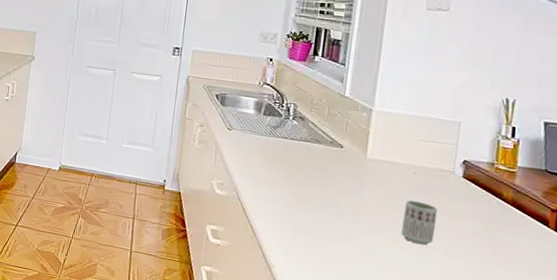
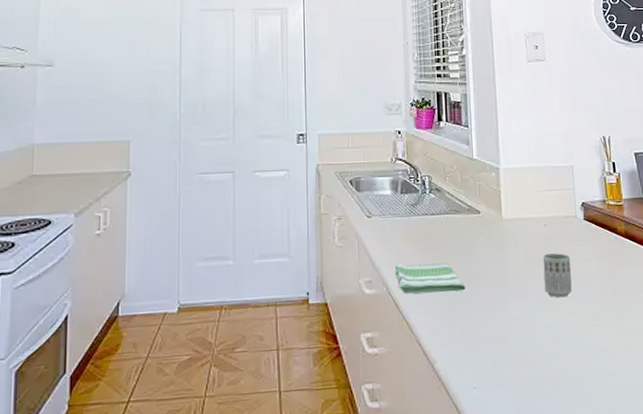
dish towel: none [246,176,316,213] -> present [395,262,466,294]

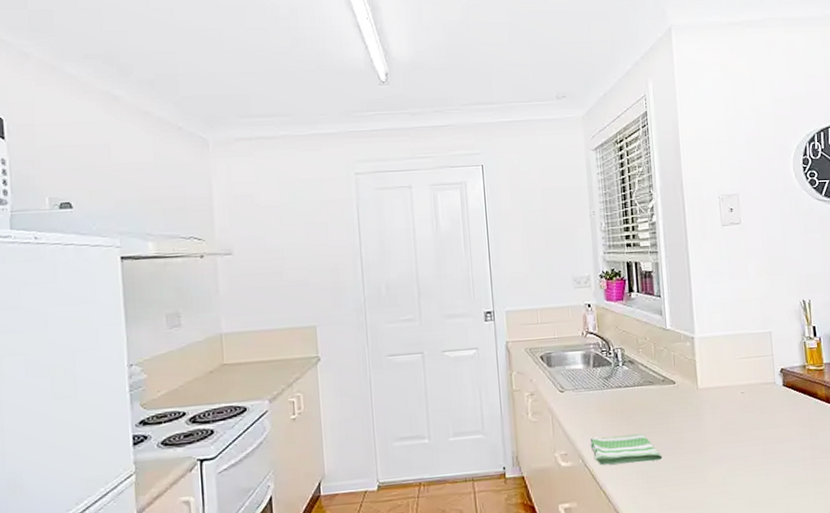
cup: present [542,253,572,298] -> none [740,420,771,464]

